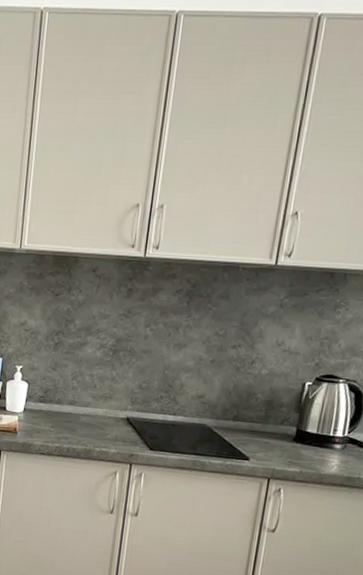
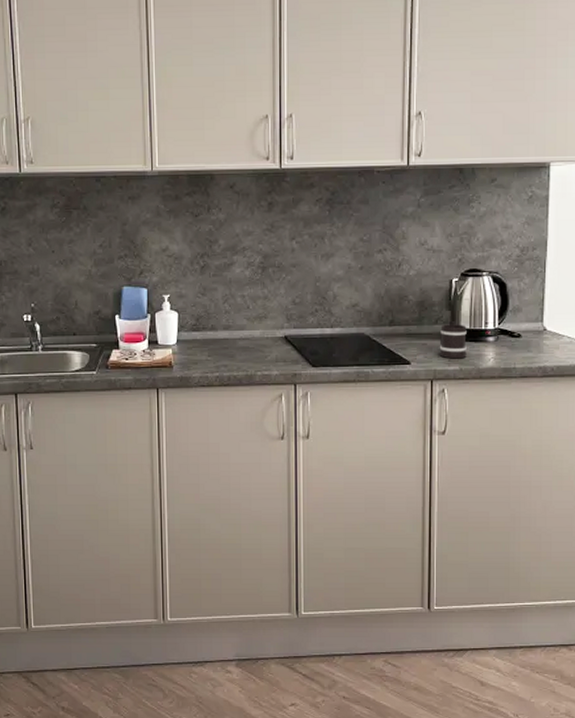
mug: none [280,425,314,462] -> present [439,324,467,359]

